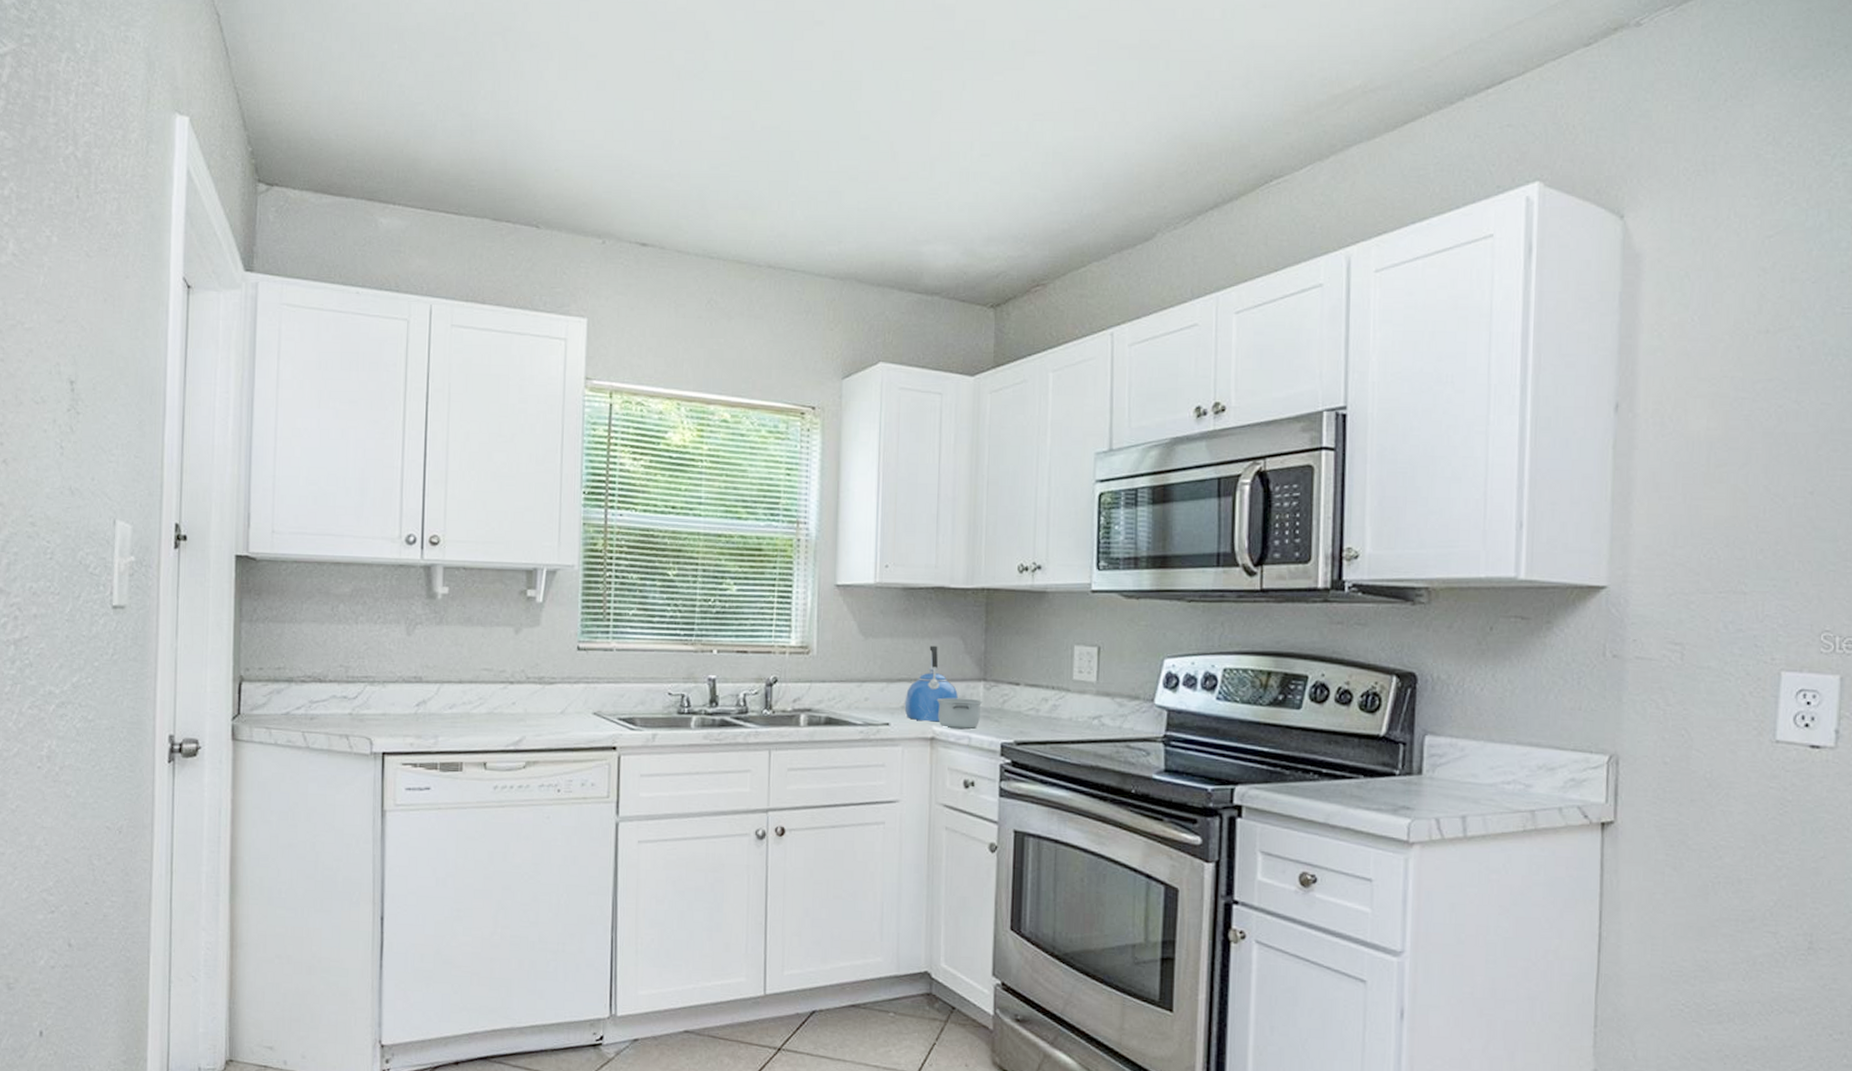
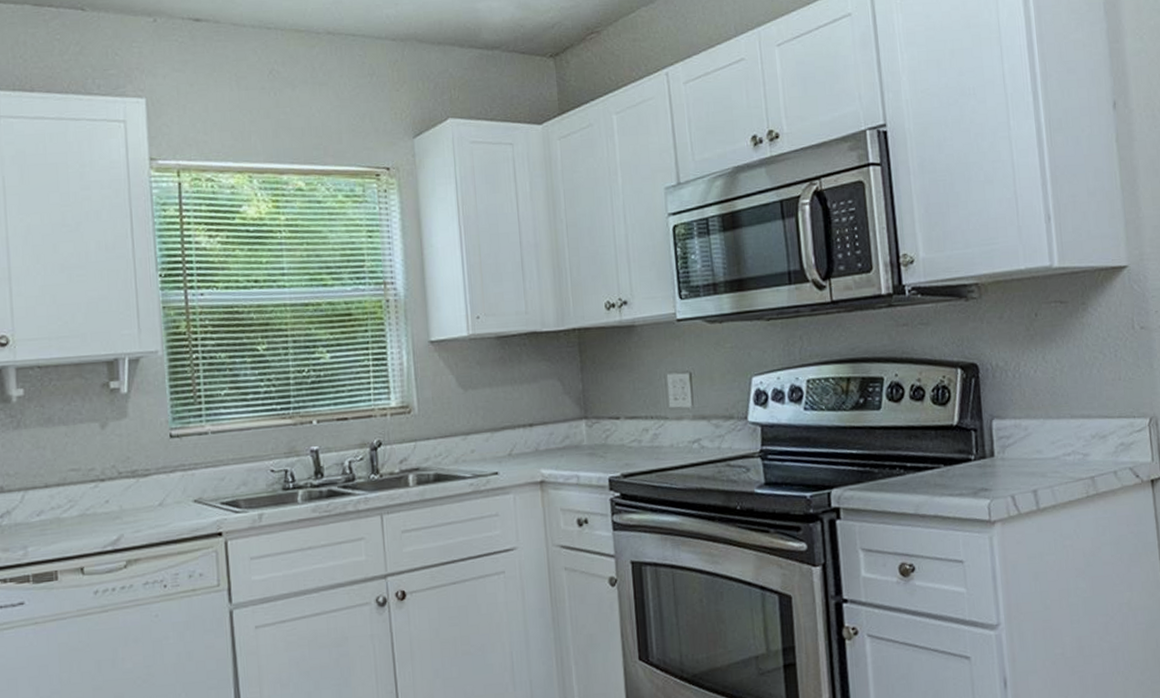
kettle: present [904,645,959,722] -> none [510,390,563,466]
cooking pot: present [936,697,983,729] -> none [541,437,587,469]

